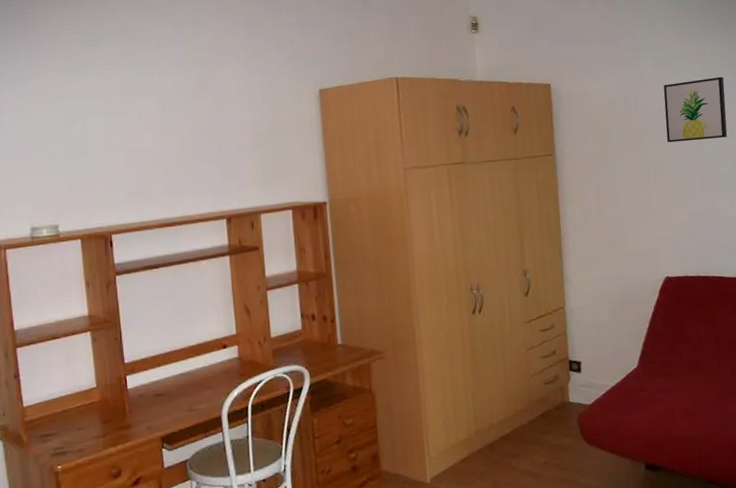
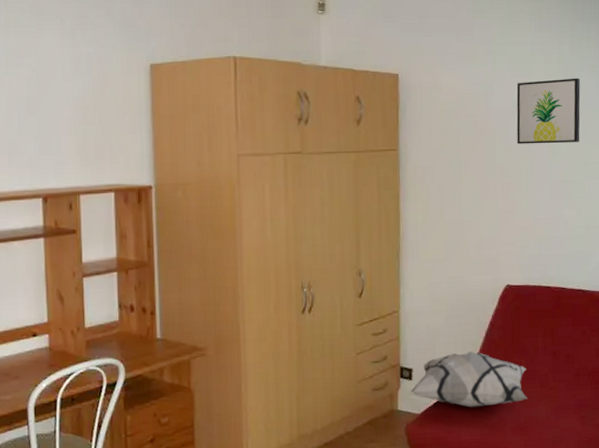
decorative pillow: none [580,342,694,396] -> present [410,351,527,408]

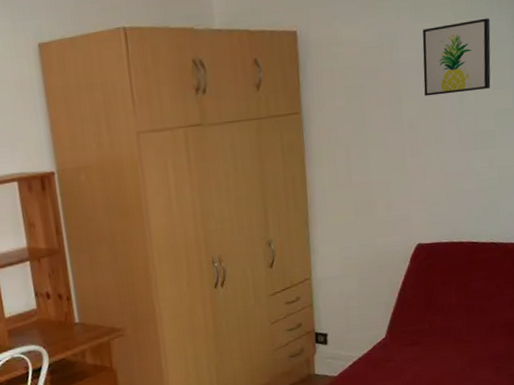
decorative pillow: present [410,351,527,408] -> none [326,312,442,367]

